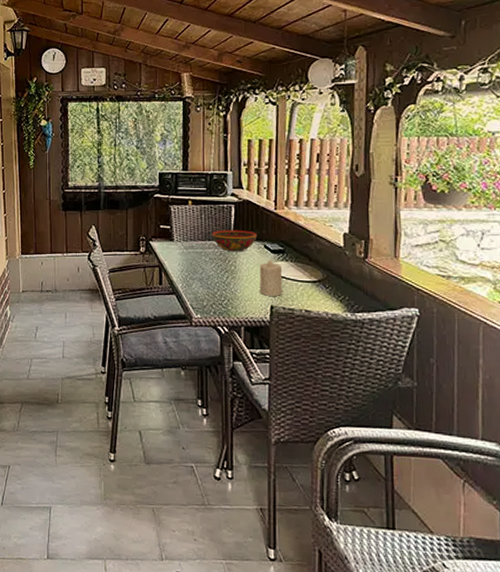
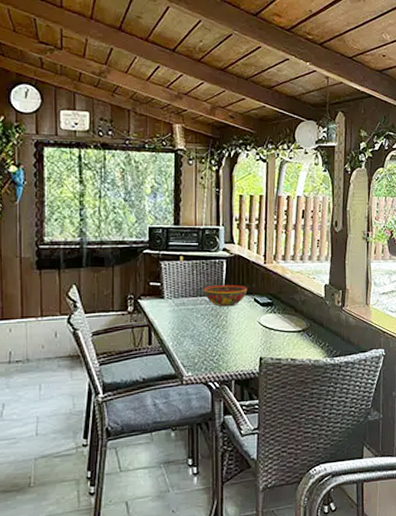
candle: present [259,260,282,296] -> none [249,313,270,348]

